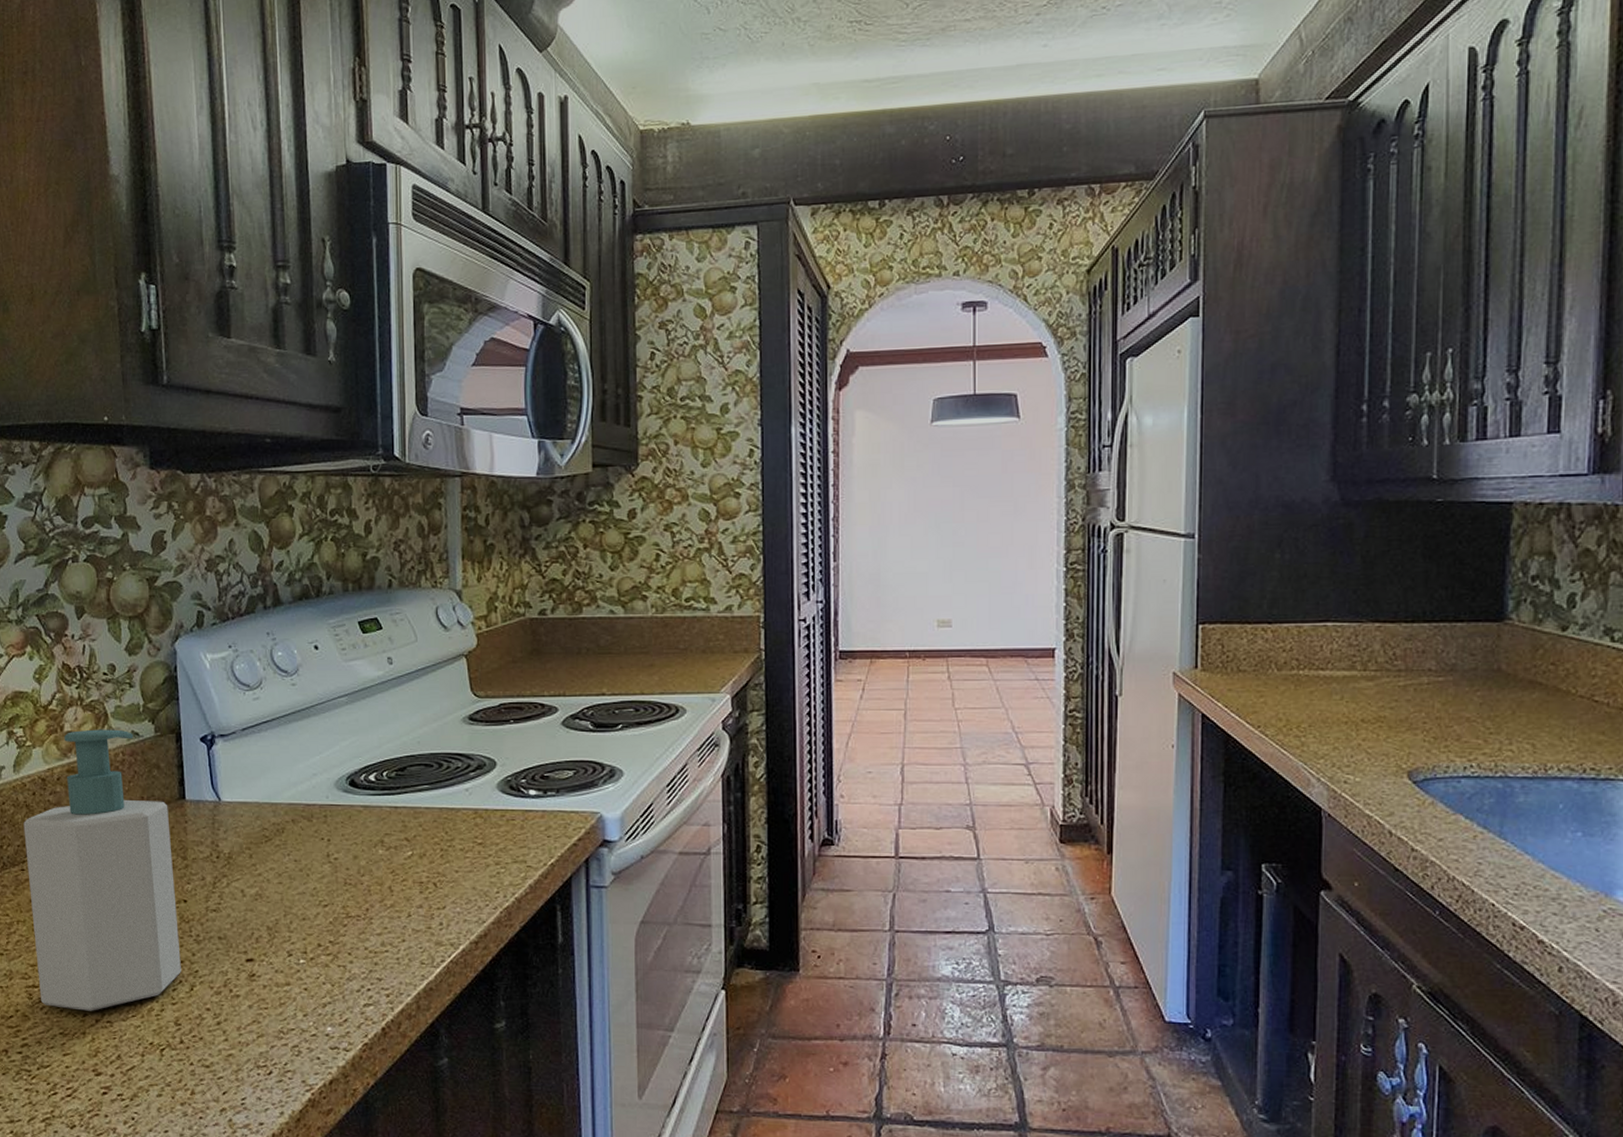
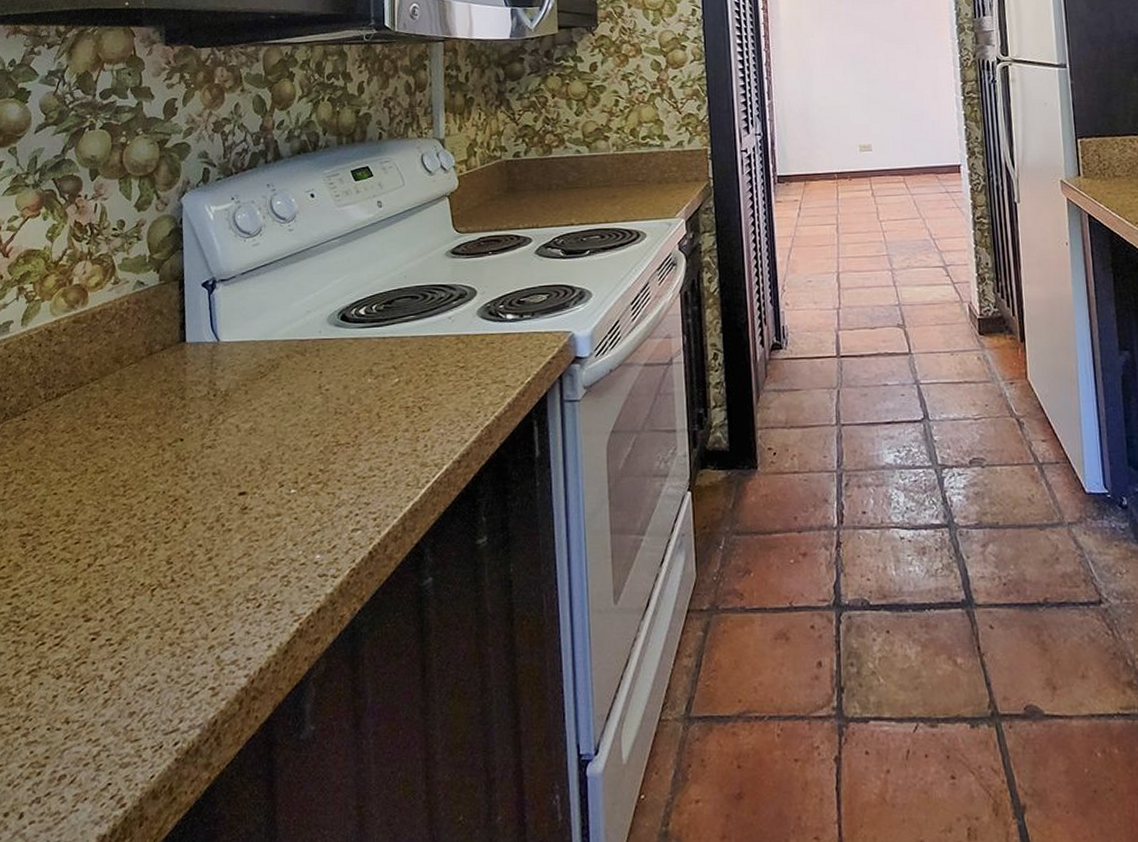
soap bottle: present [23,729,181,1011] -> none [28,280,175,556]

